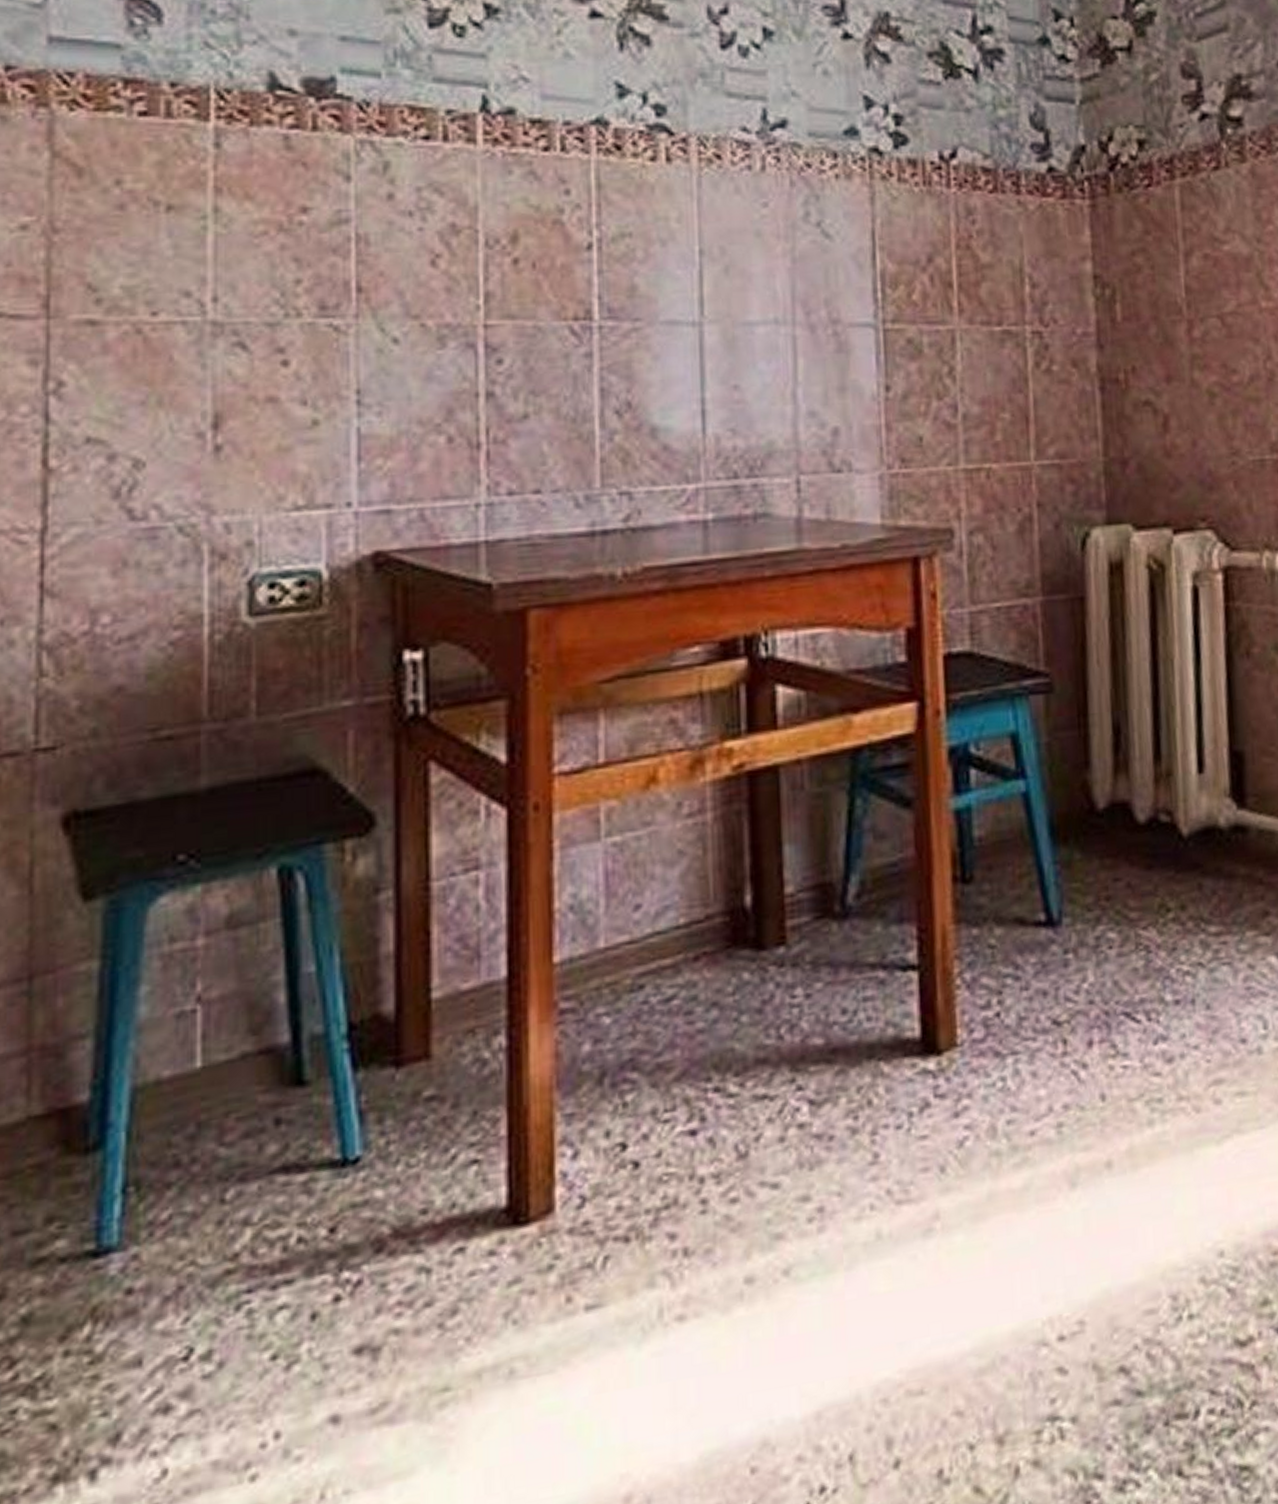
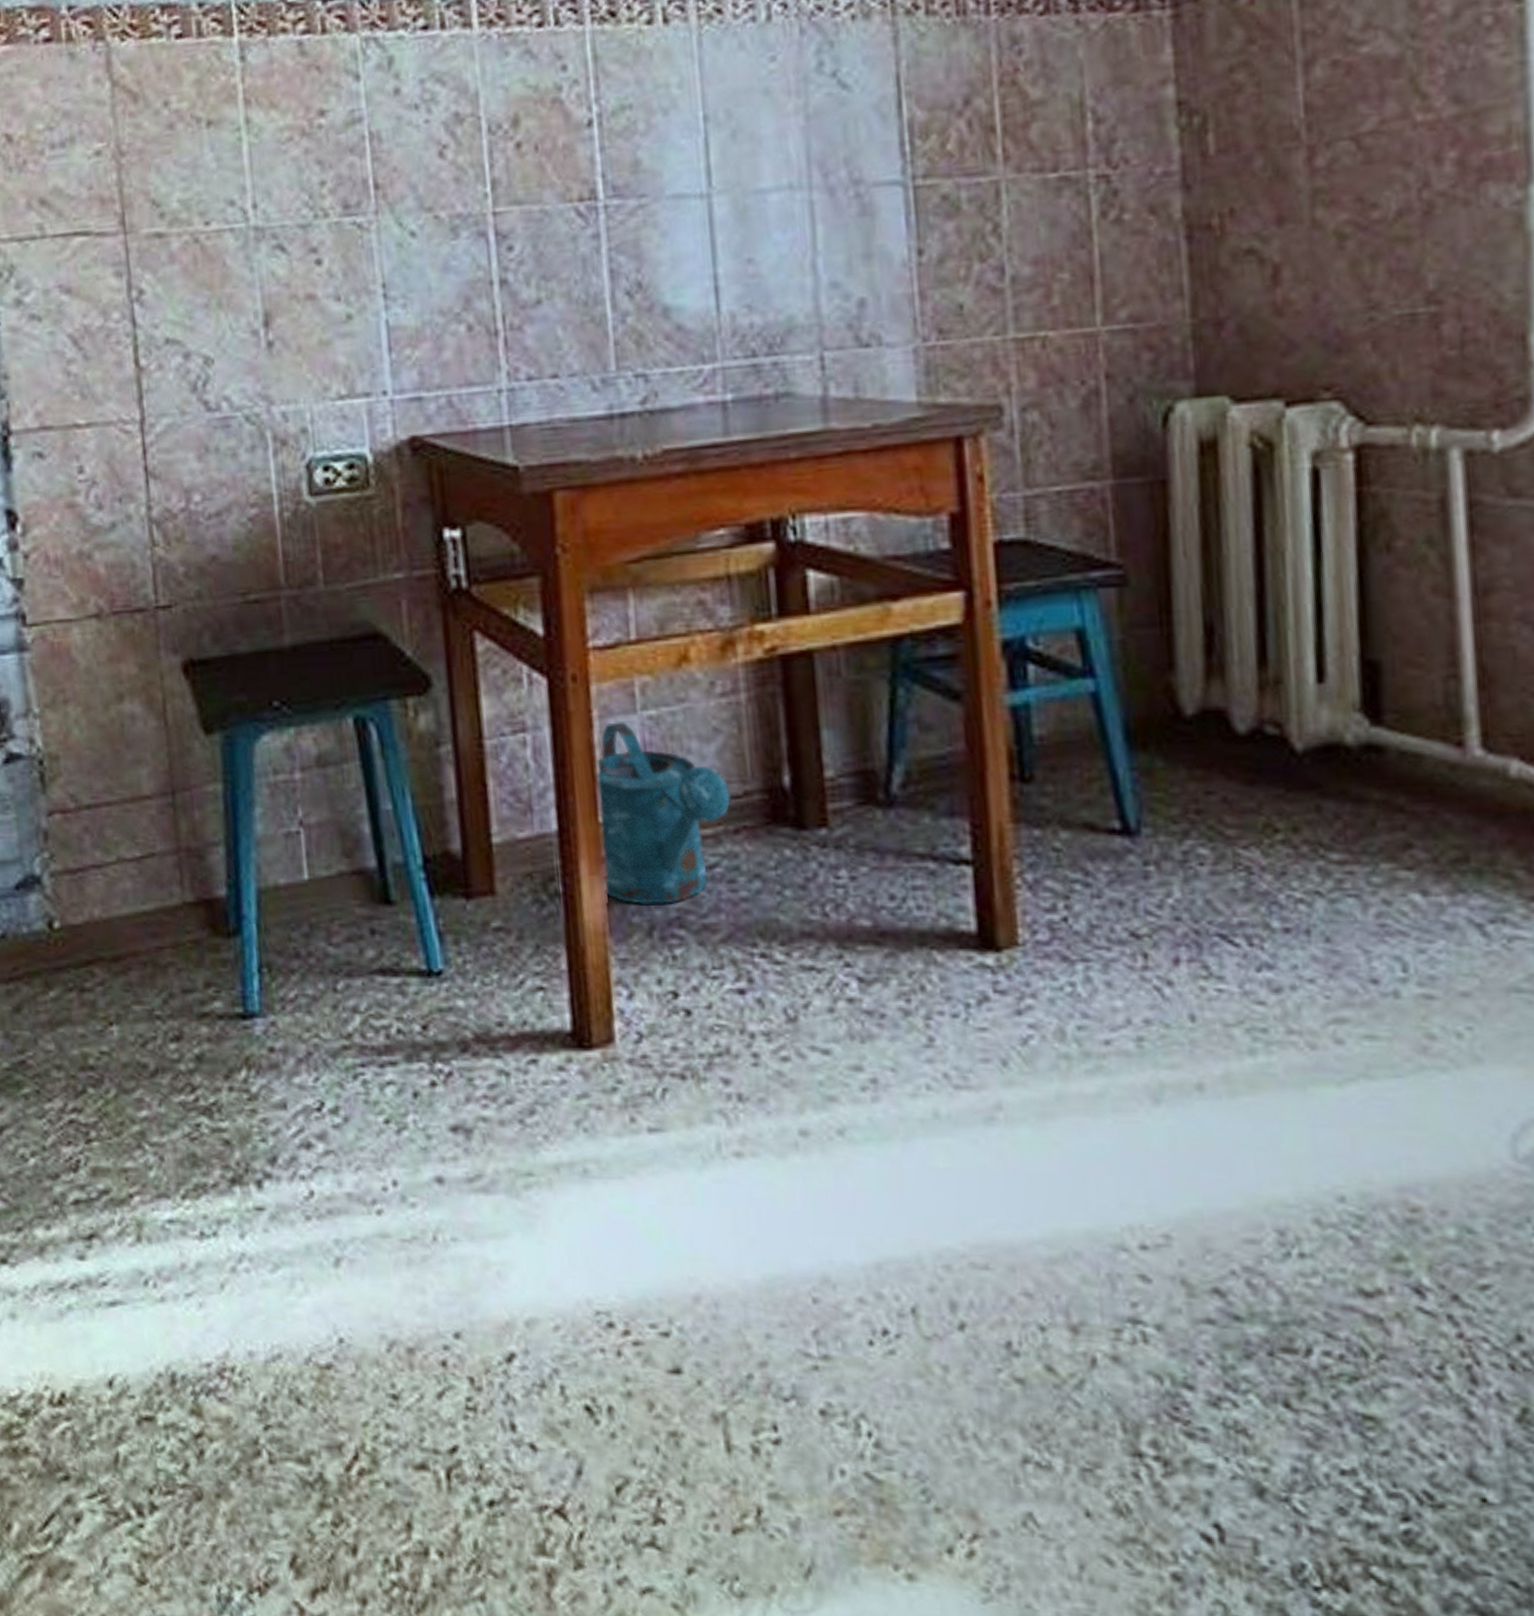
watering can: none [553,851,692,1051] -> present [595,722,731,906]

